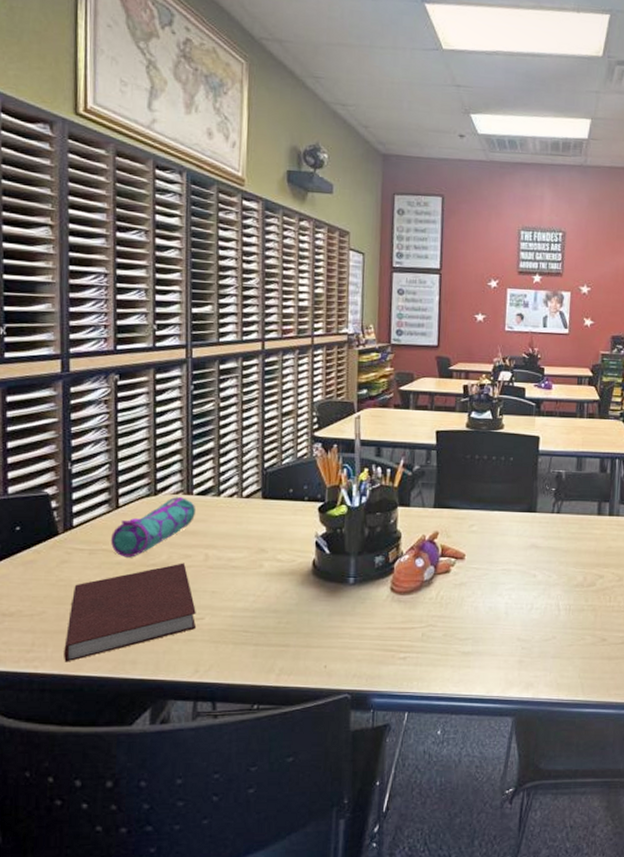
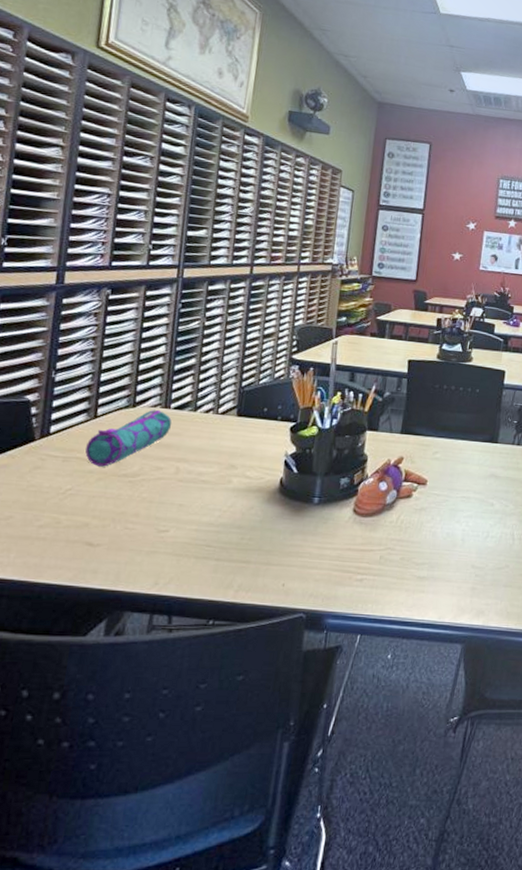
notebook: present [64,563,197,662] -> none [25,474,162,569]

